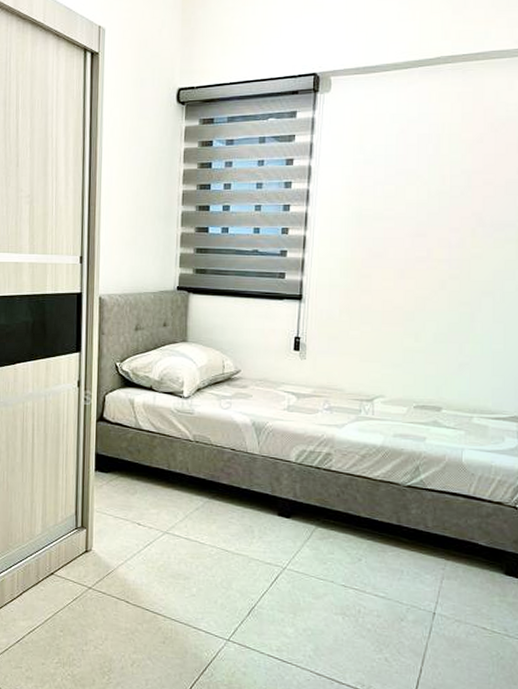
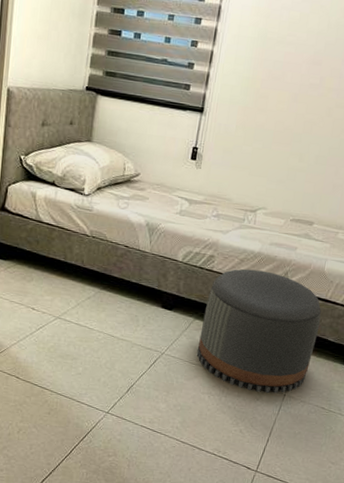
pouf: none [323,466,466,612] -> present [196,269,321,394]

